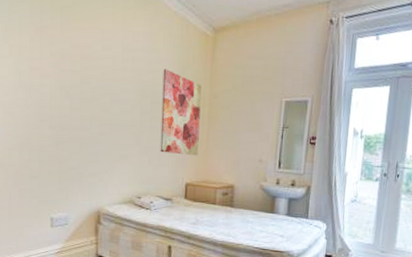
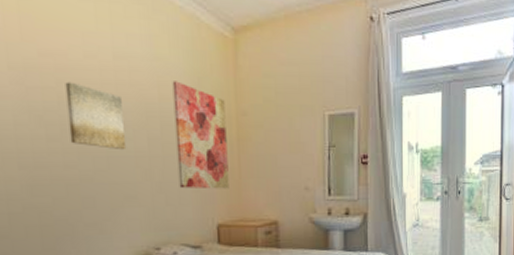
wall art: none [86,67,126,120] -> present [65,81,127,151]

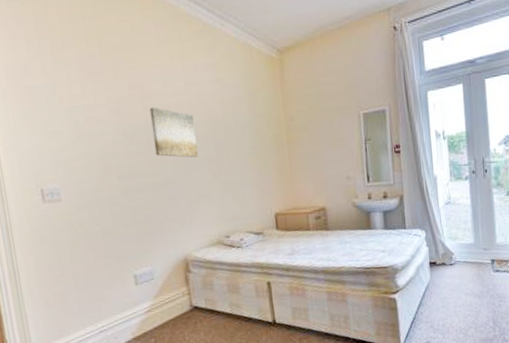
wall art: present [172,81,229,189] -> none [232,98,283,186]

